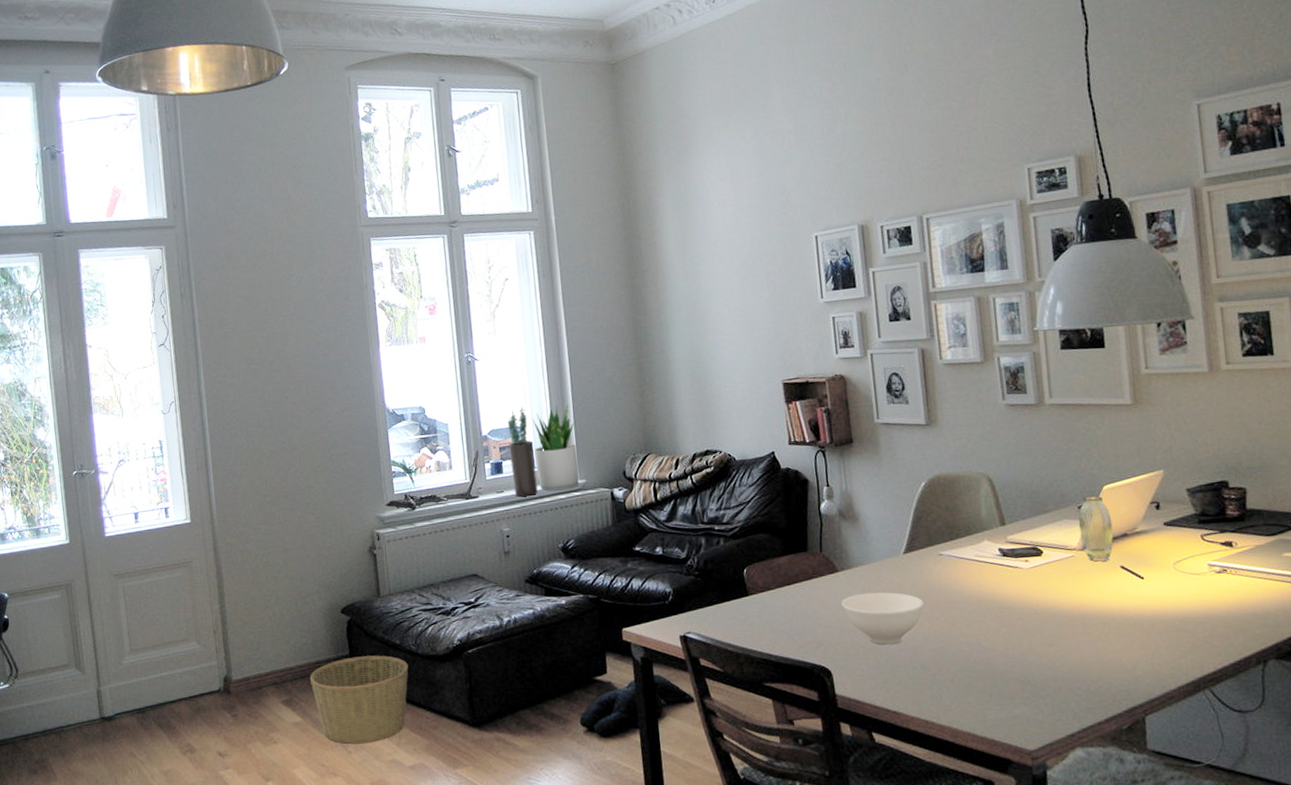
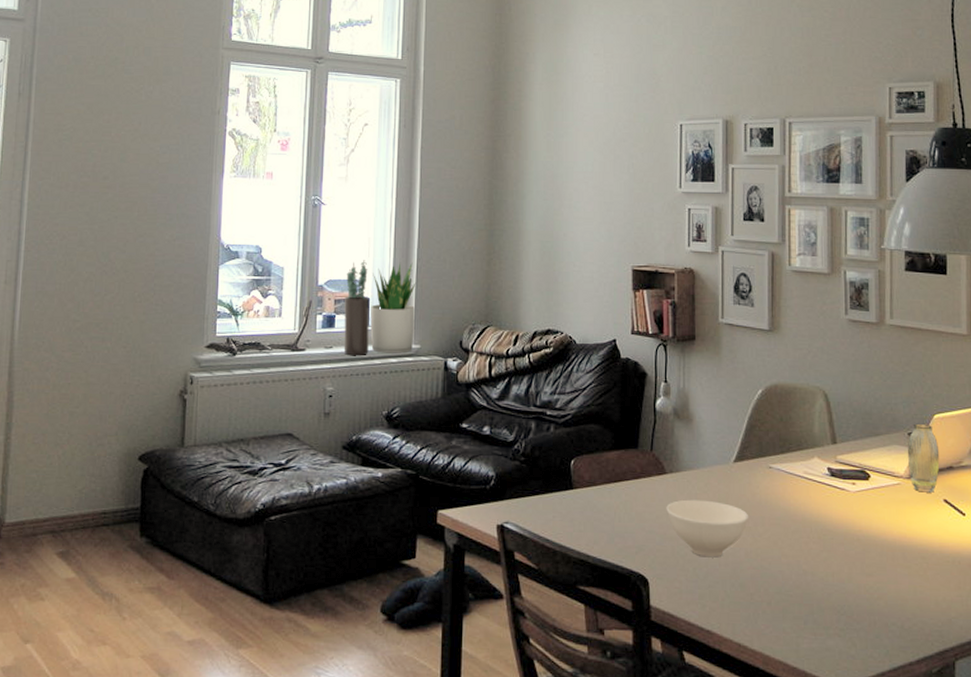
basket: present [309,655,409,744] -> none [92,511,203,610]

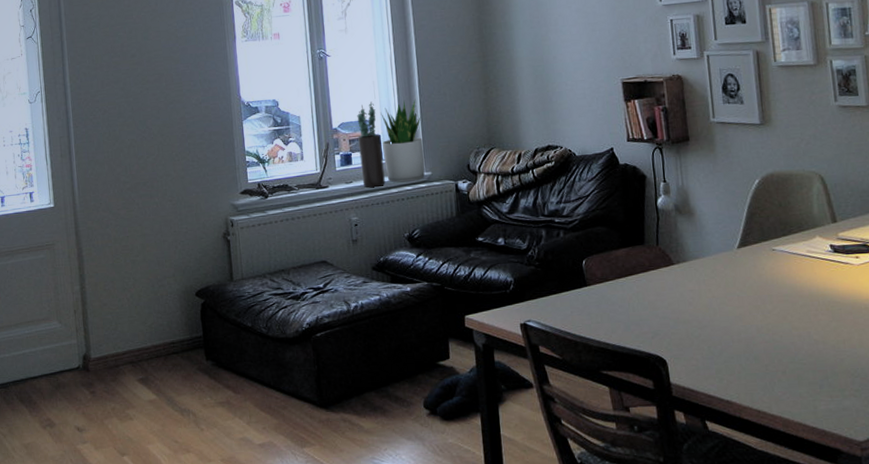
bowl: present [666,499,749,558] -> none [676,285,757,336]

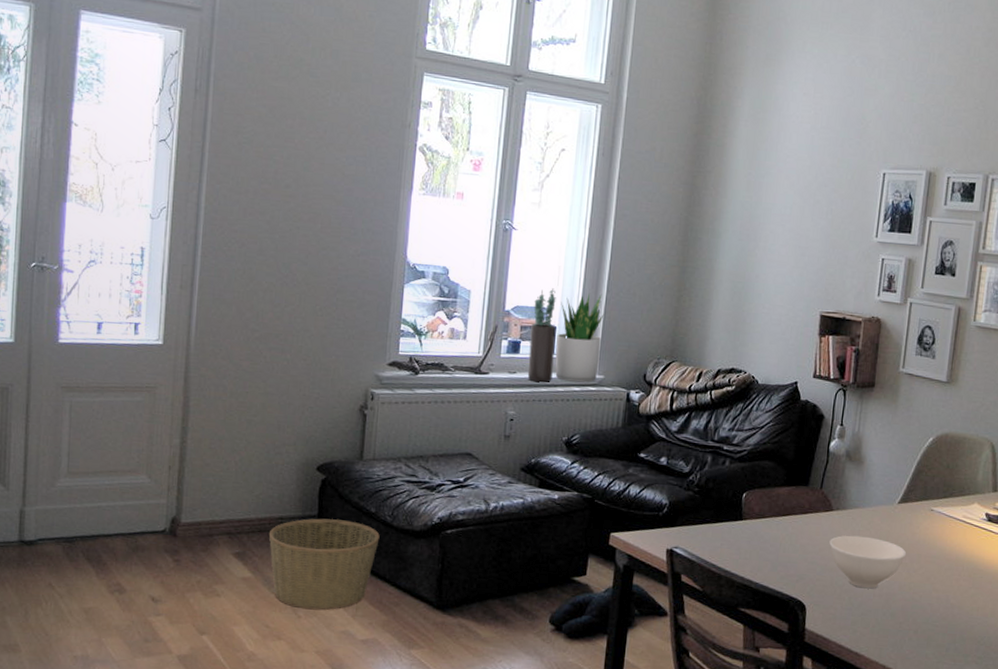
basket: none [164,337,259,422] -> present [268,518,380,610]
bowl: none [676,285,757,336] -> present [829,535,907,589]

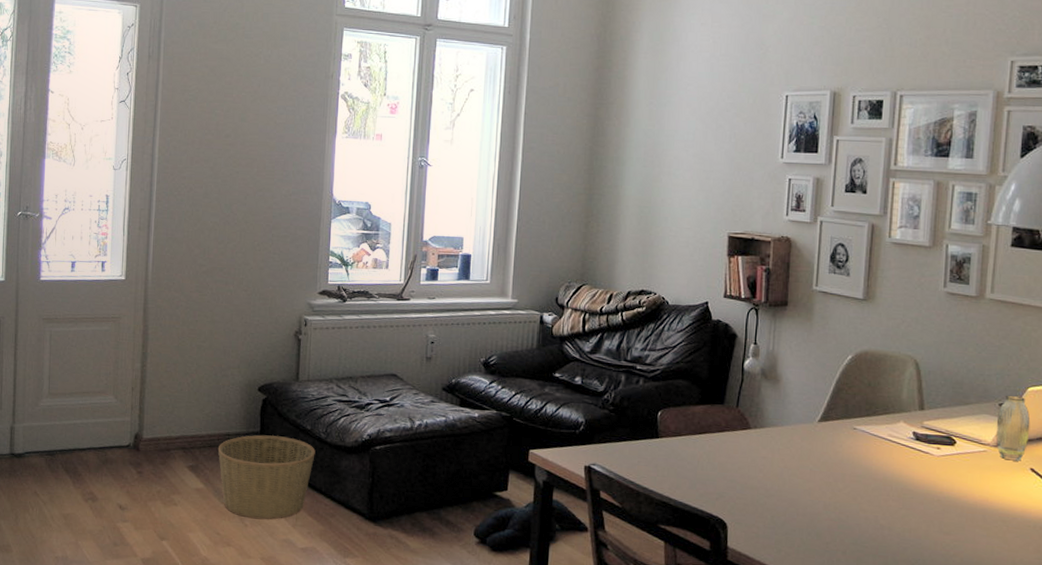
vase: present [527,288,556,383] -> none [445,219,471,308]
planter: present [555,293,604,383] -> none [471,222,516,307]
bowl: present [829,535,907,589] -> none [748,453,830,508]

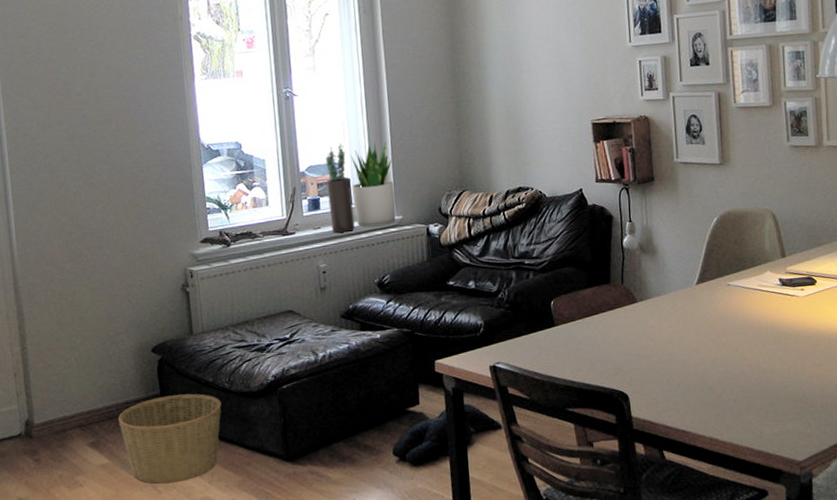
vase: none [445,219,471,308] -> present [325,143,355,234]
planter: none [471,222,516,307] -> present [350,140,396,228]

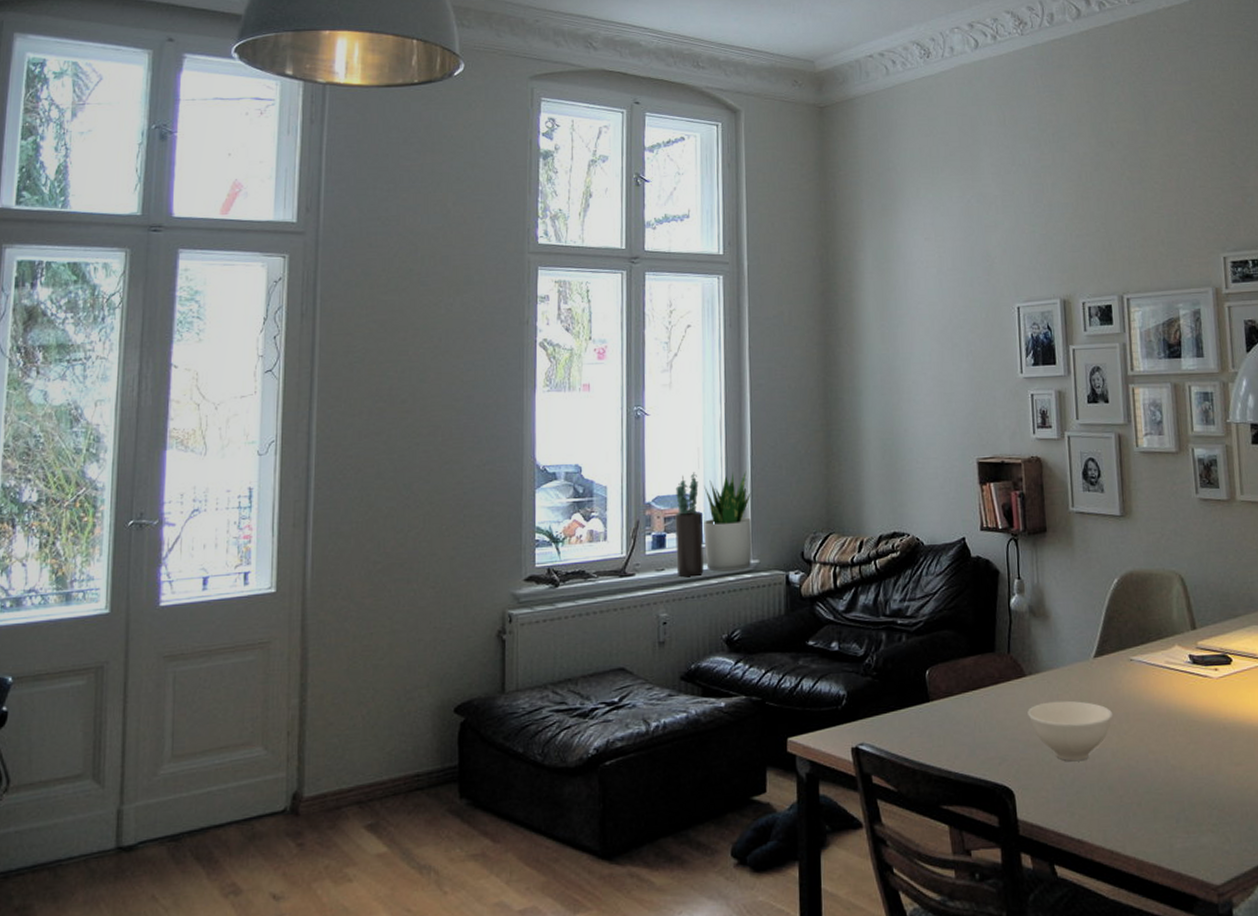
basket: present [118,393,222,484] -> none [404,767,531,883]
bowl: none [639,320,713,370] -> present [1027,700,1113,762]

